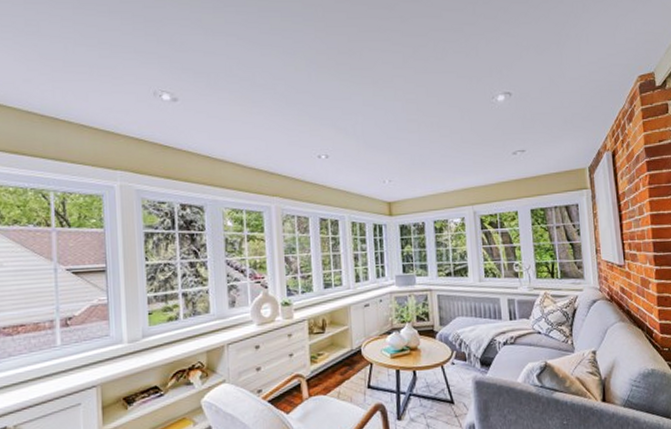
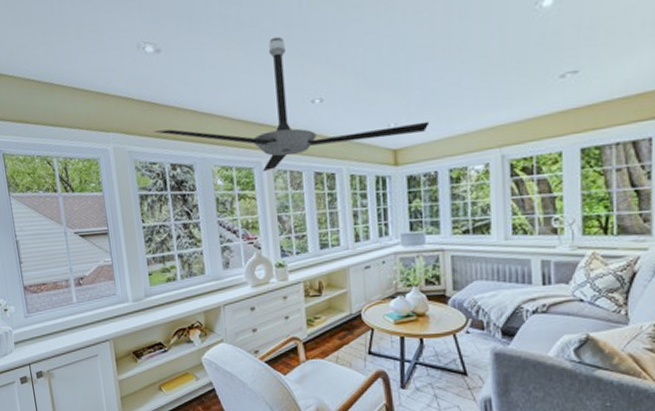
ceiling fan: none [165,99,417,216] -> present [154,36,430,172]

